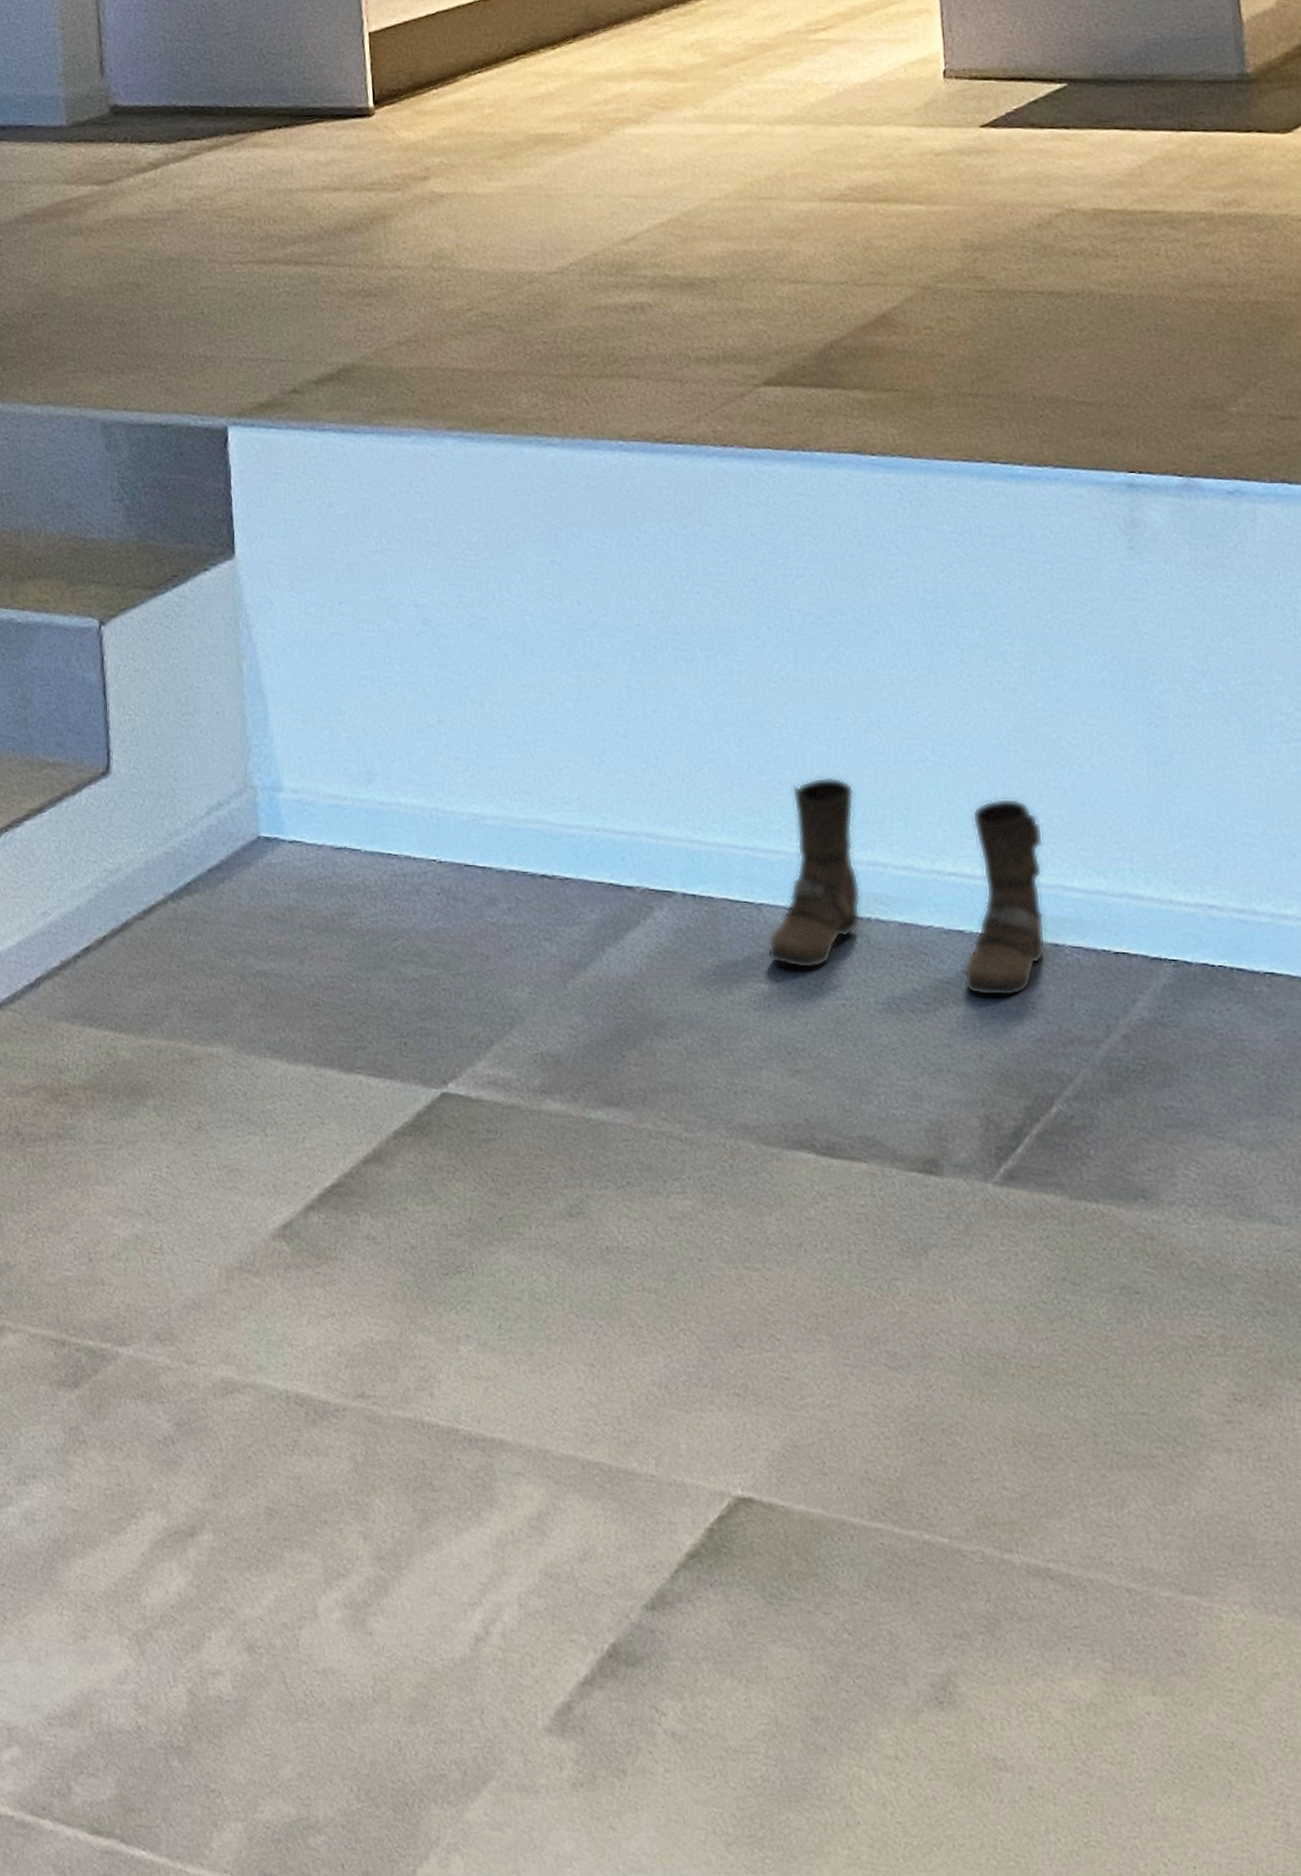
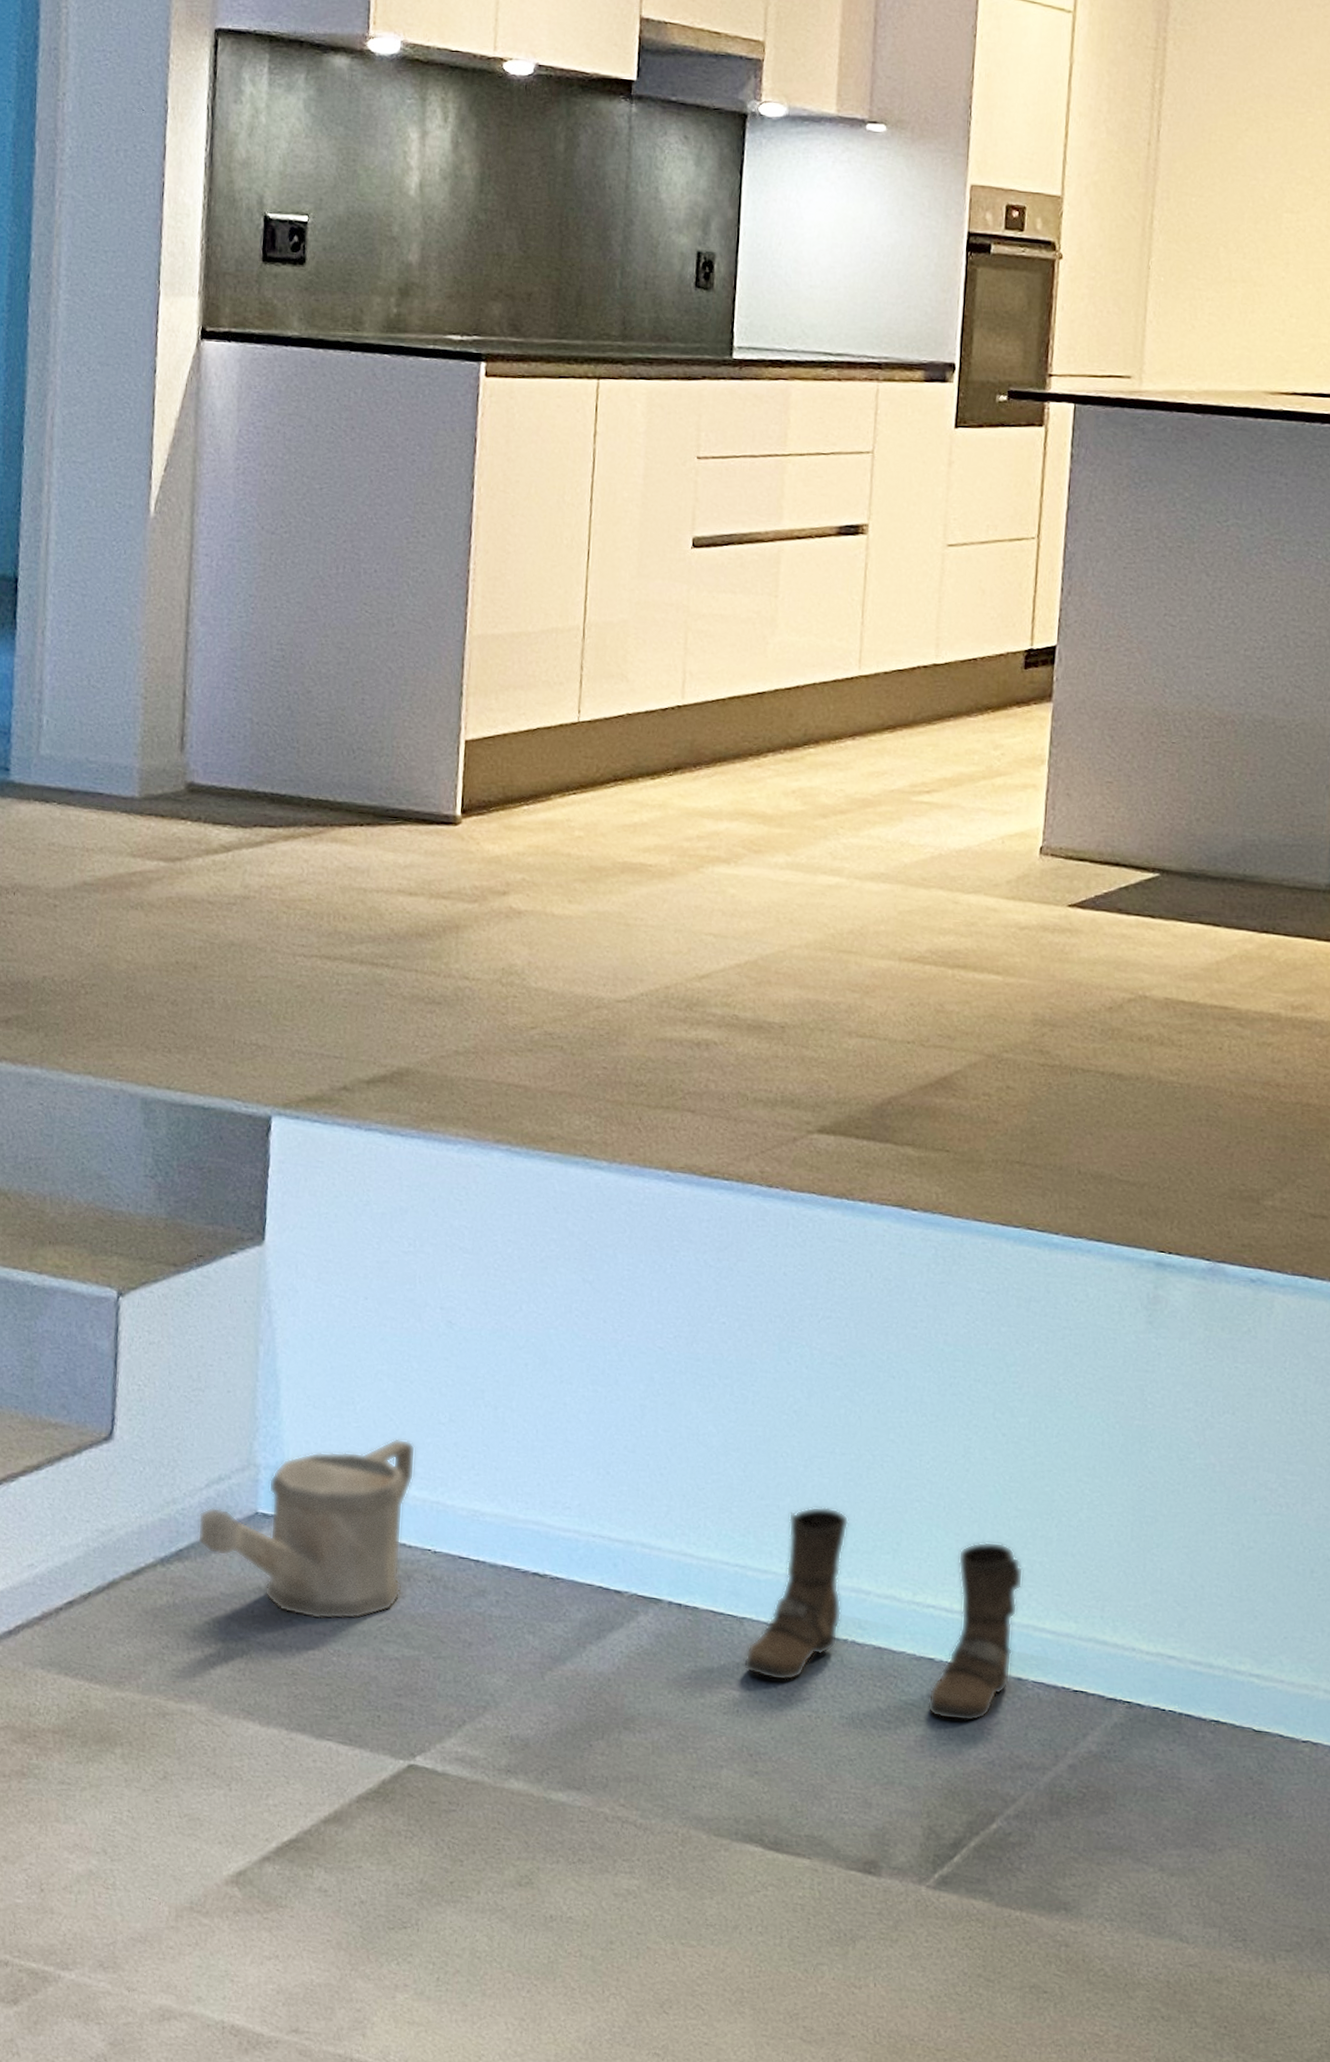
watering can: none [202,746,412,945] -> present [197,1438,416,1620]

